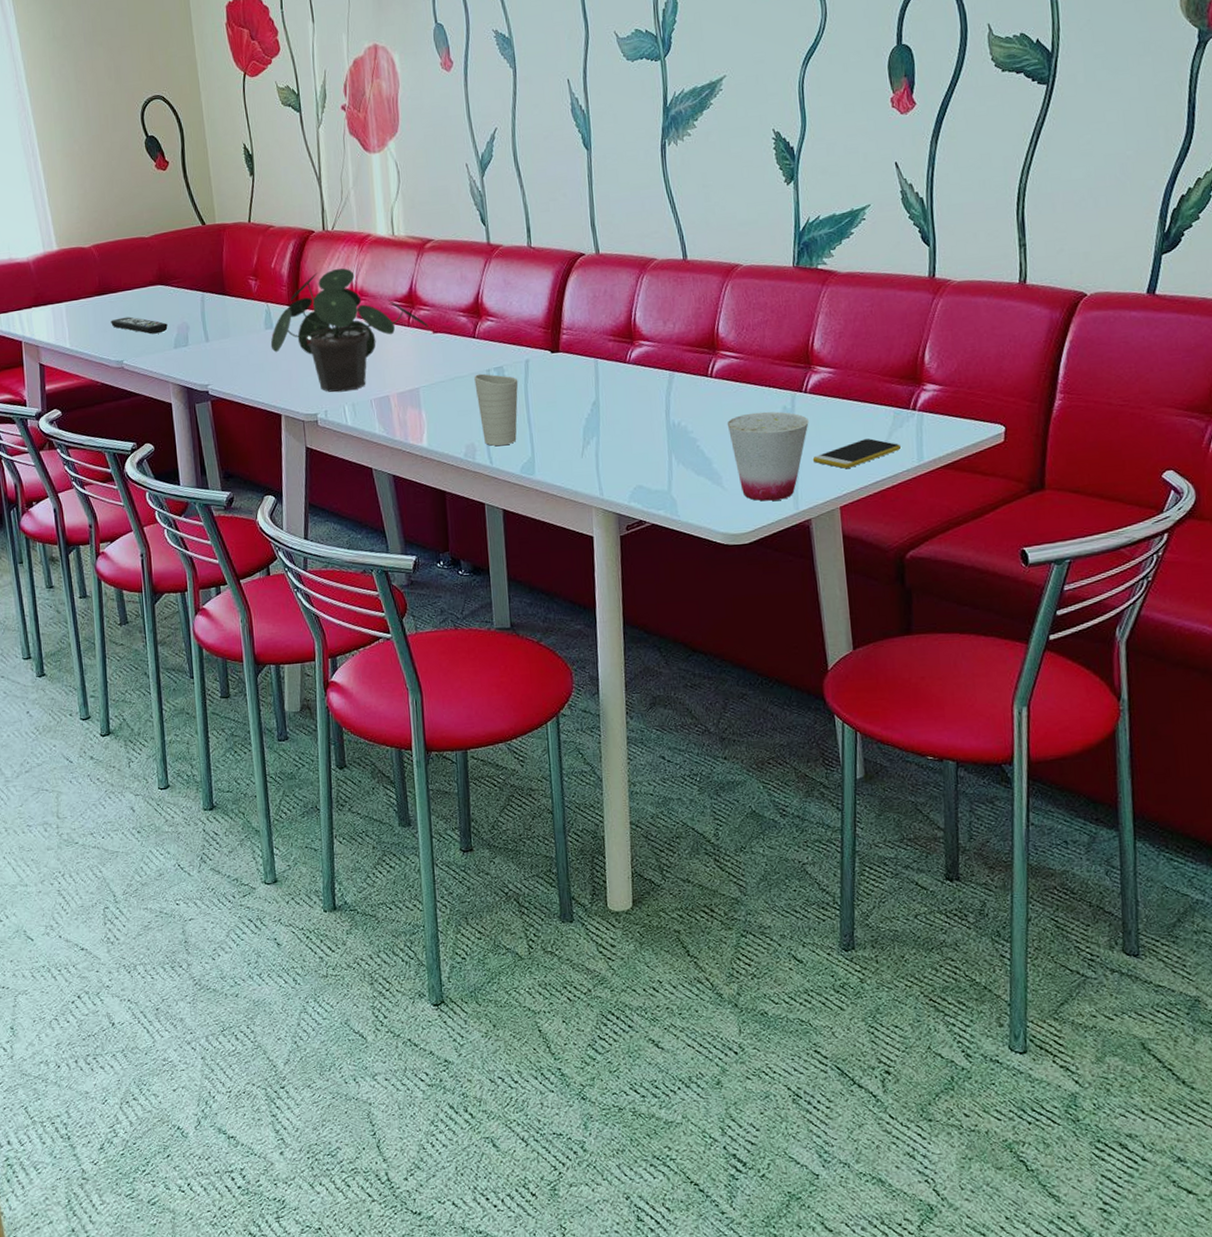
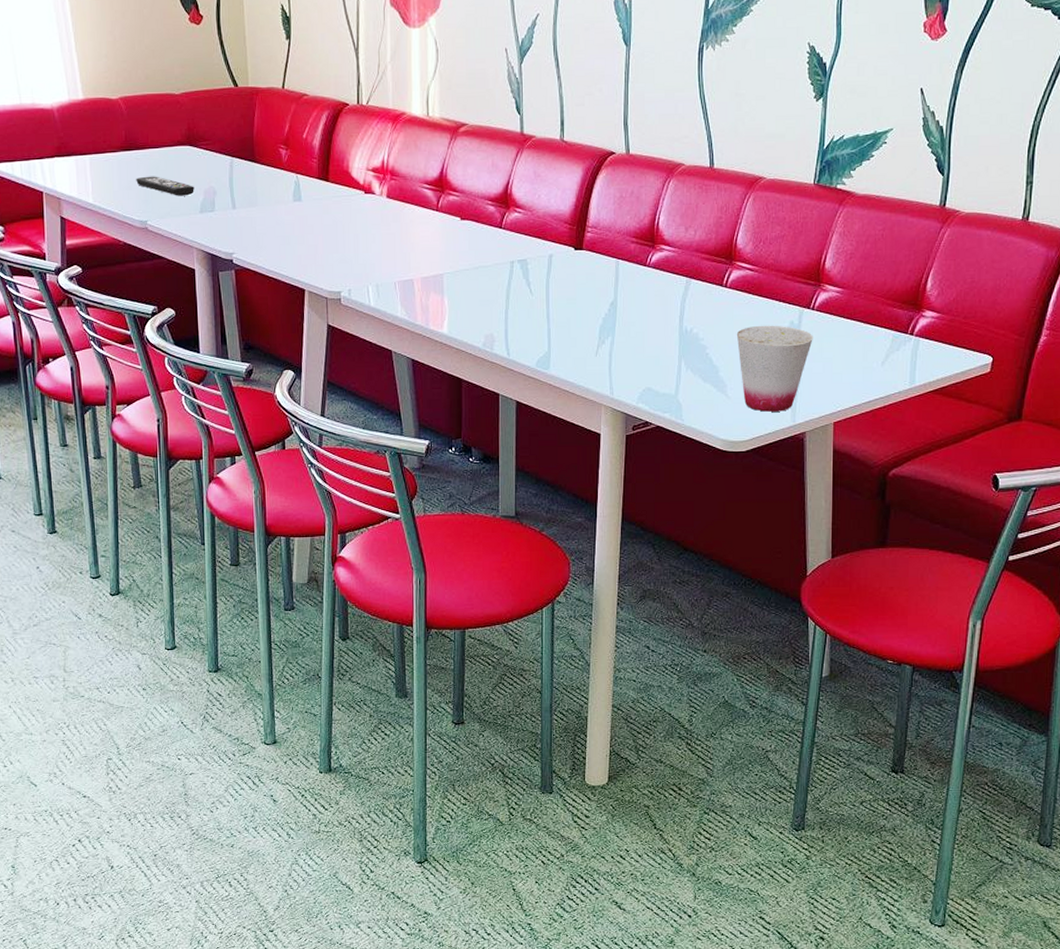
potted plant: present [270,267,429,392] -> none [298,144,457,272]
cup: present [474,373,519,446] -> none [498,265,541,339]
smartphone: present [812,438,902,468] -> none [813,359,896,386]

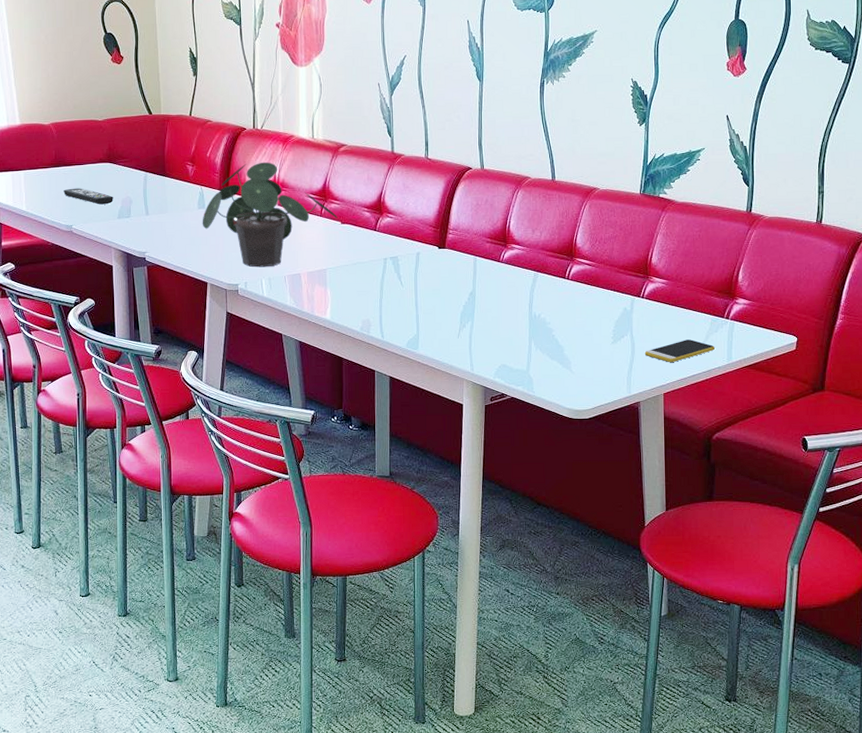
potted plant: none [298,144,457,272] -> present [202,161,338,267]
cup: present [736,325,813,412] -> none [578,311,644,385]
smartphone: none [813,359,896,386] -> present [644,339,716,362]

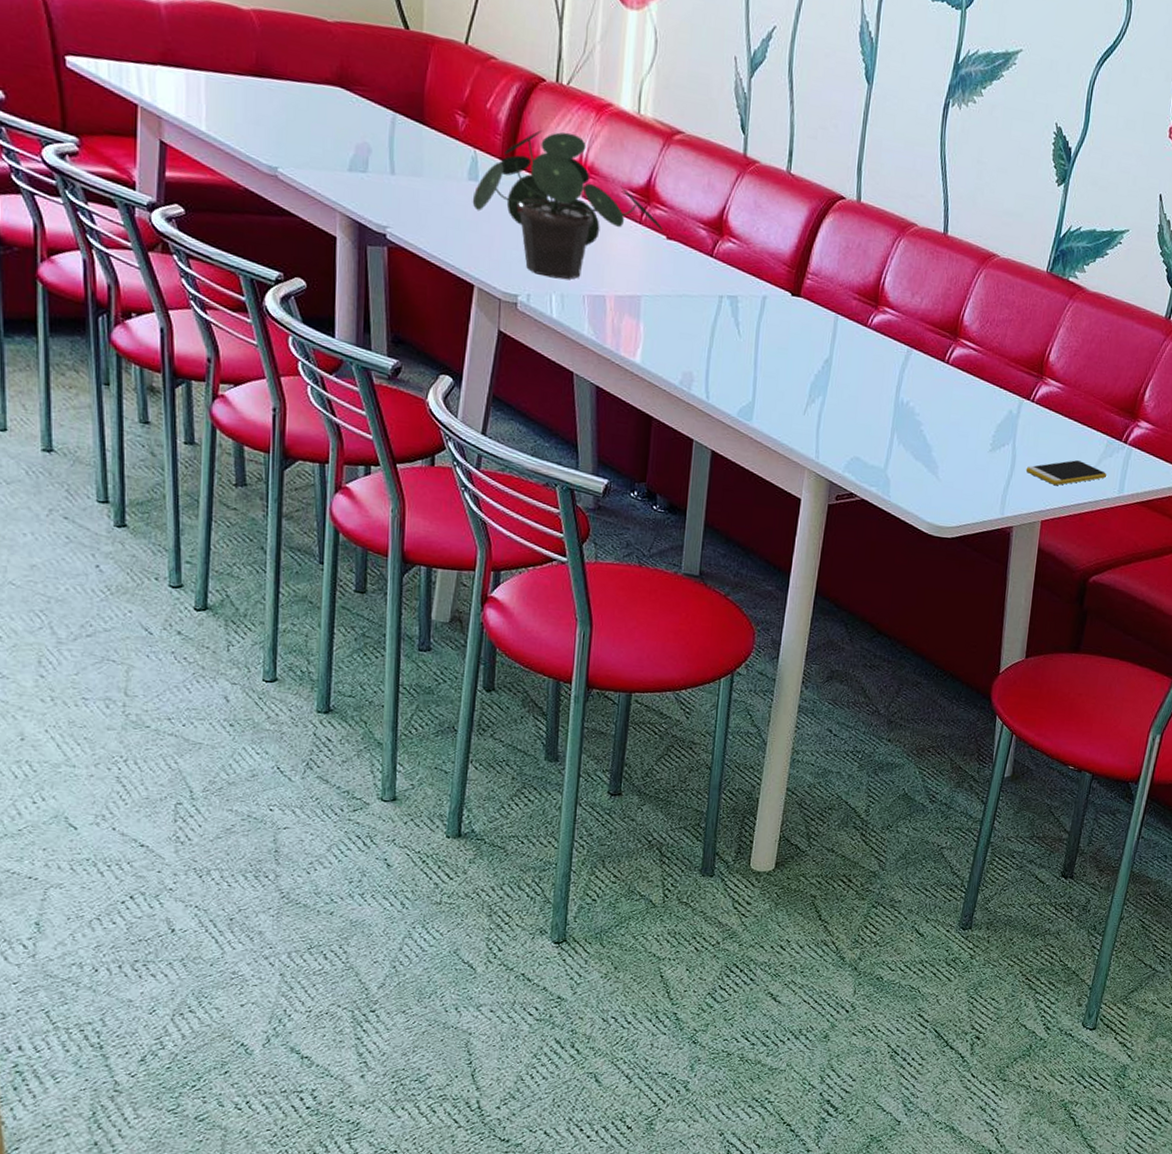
remote control: present [63,188,113,205] -> none [267,112,343,148]

